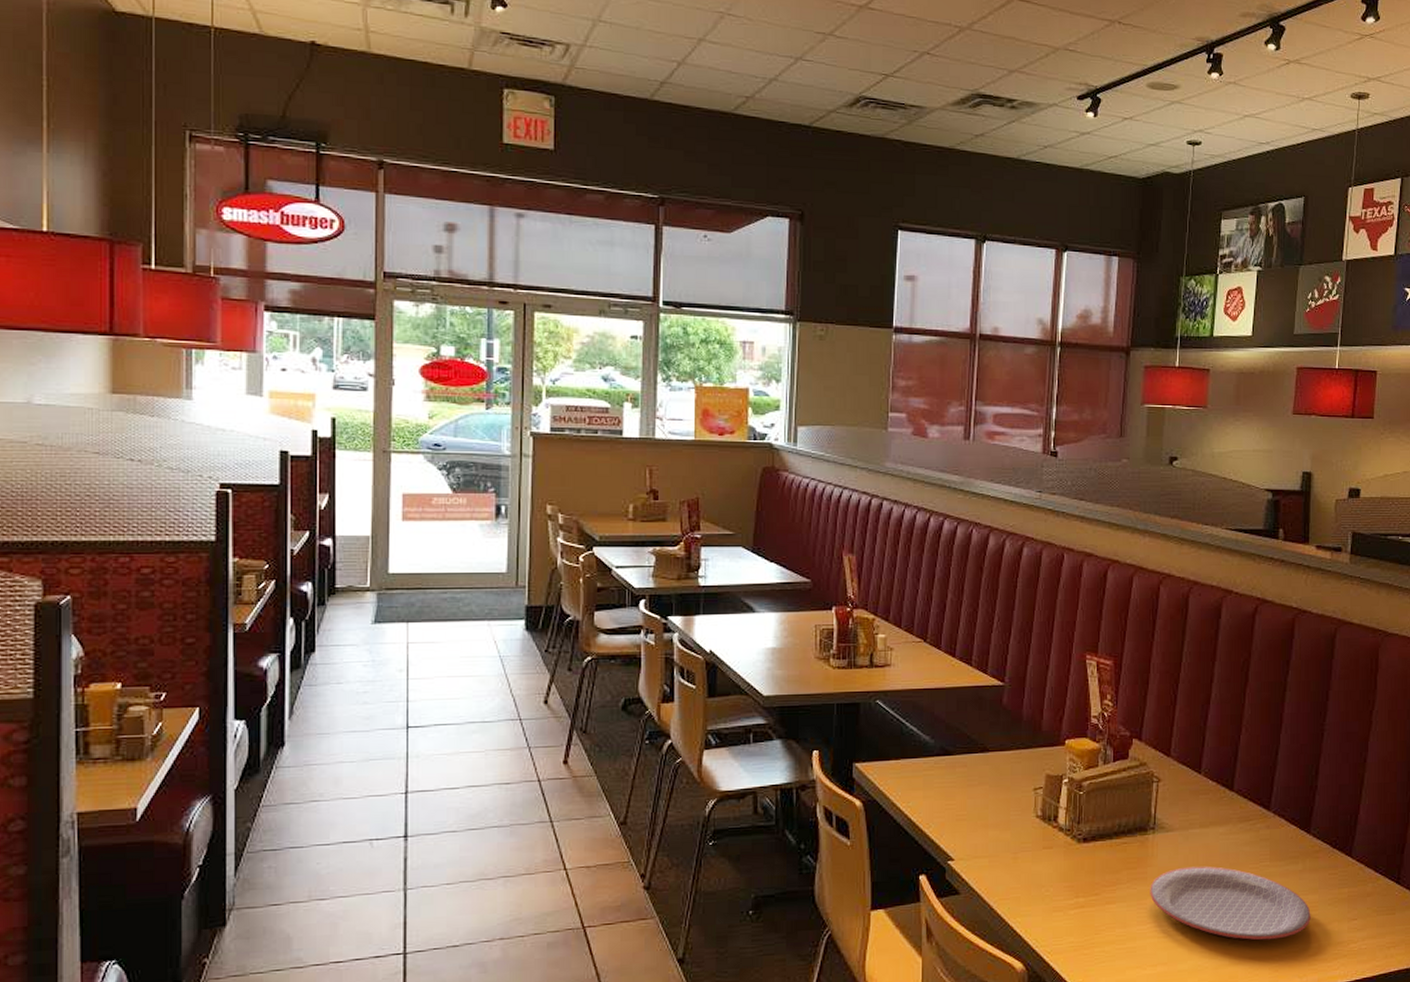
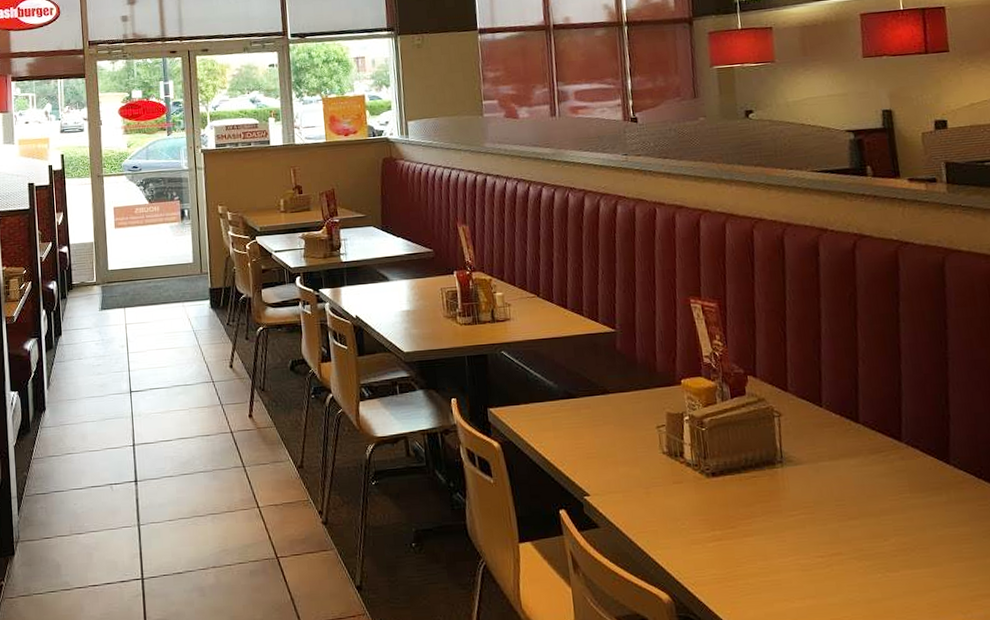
plate: present [1150,866,1311,940] -> none [786,498,966,574]

